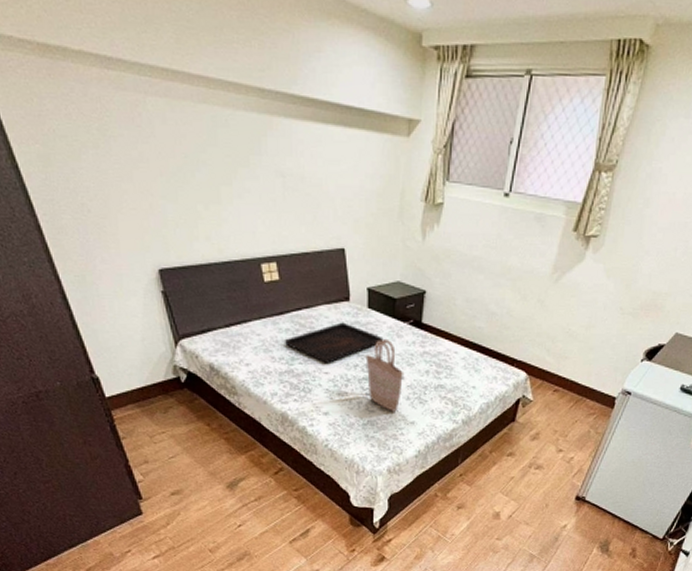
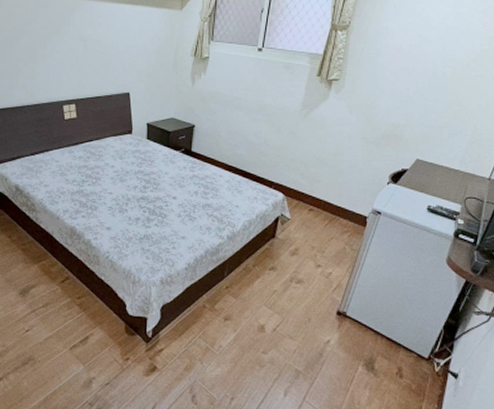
serving tray: present [284,322,384,363] -> none [77,151,159,185]
shopping bag: present [364,338,405,412] -> none [142,164,177,228]

